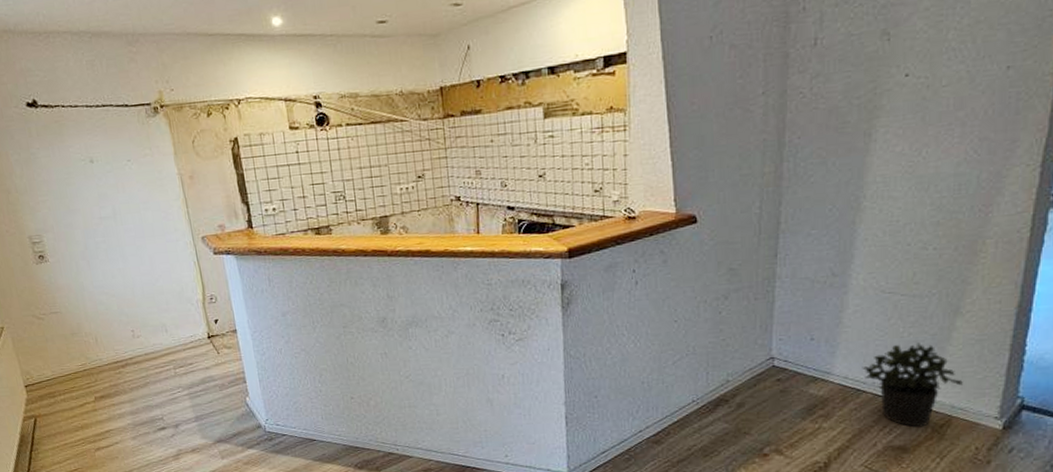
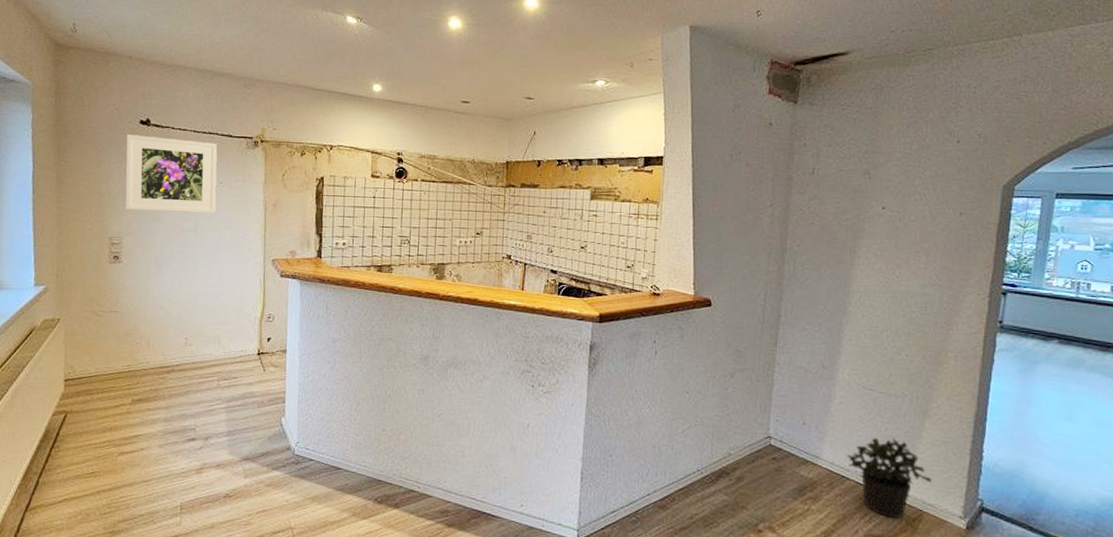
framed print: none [16,116,131,205] -> present [125,134,218,213]

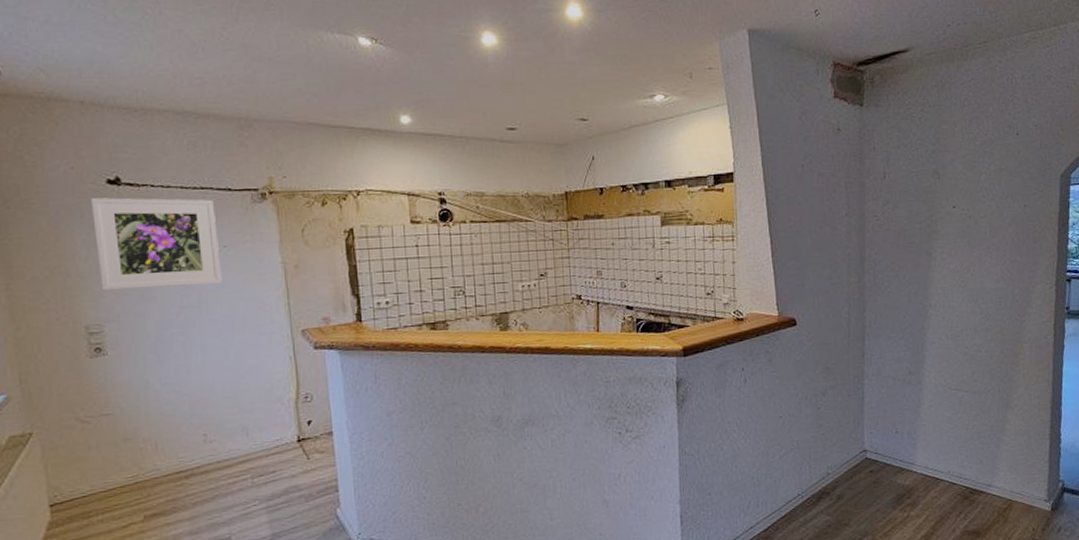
potted plant: present [846,437,932,519] -> none [938,434,1018,512]

